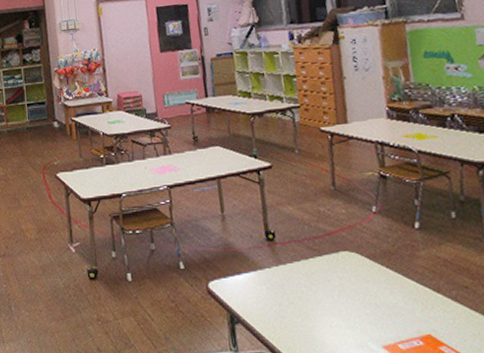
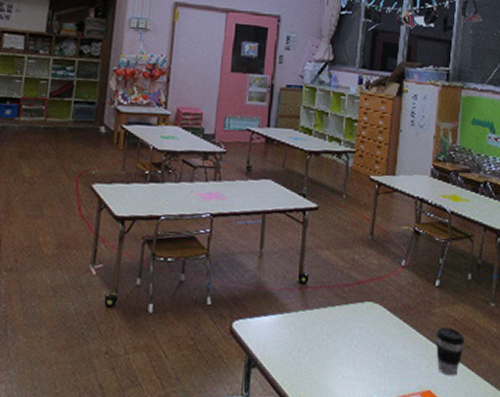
coffee cup: none [425,268,462,319] -> present [436,326,465,376]

